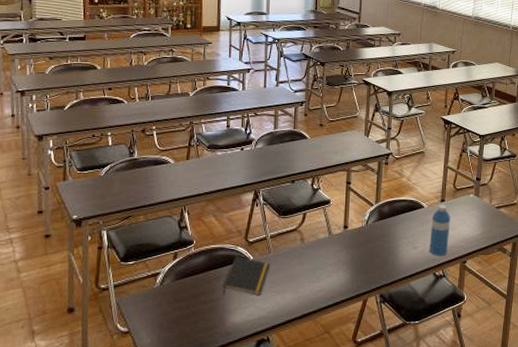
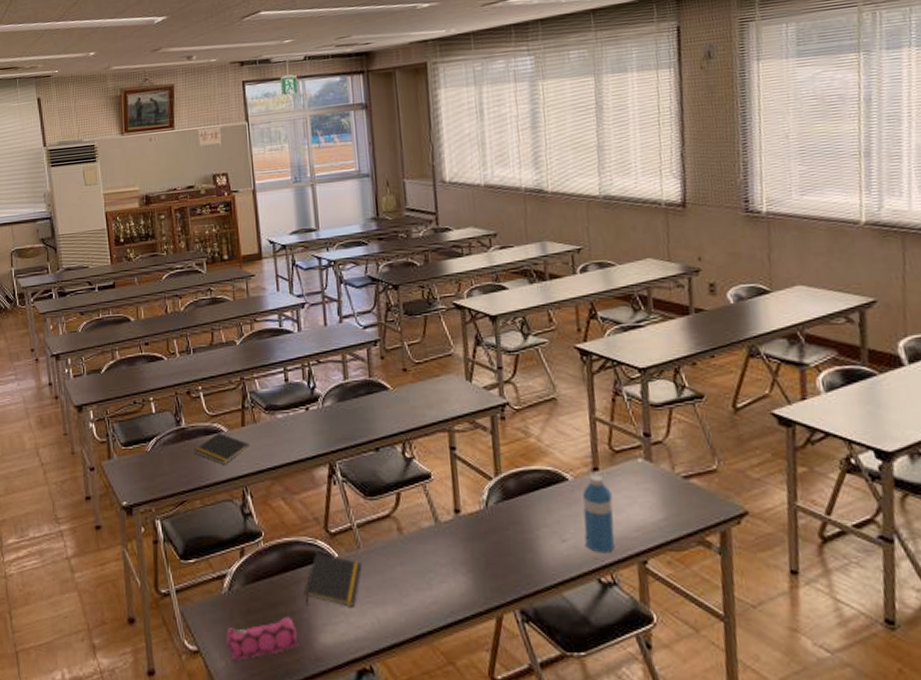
notepad: none [143,163,192,190] -> present [194,432,250,466]
pencil case: none [153,303,214,338] -> present [225,616,299,661]

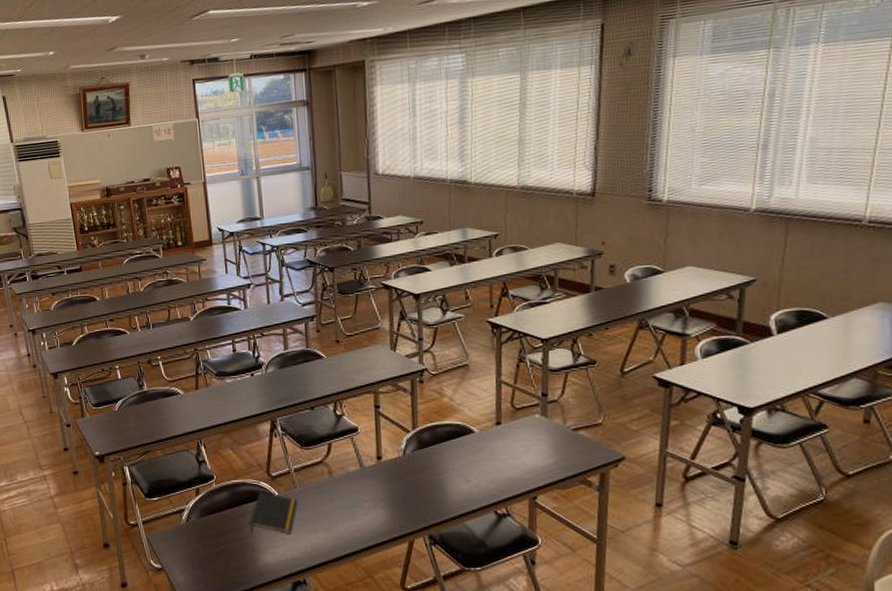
notepad: present [194,432,250,466] -> none [155,394,203,422]
pencil case: present [225,616,299,661] -> none [184,541,245,576]
water bottle: present [582,474,615,553] -> none [485,428,512,491]

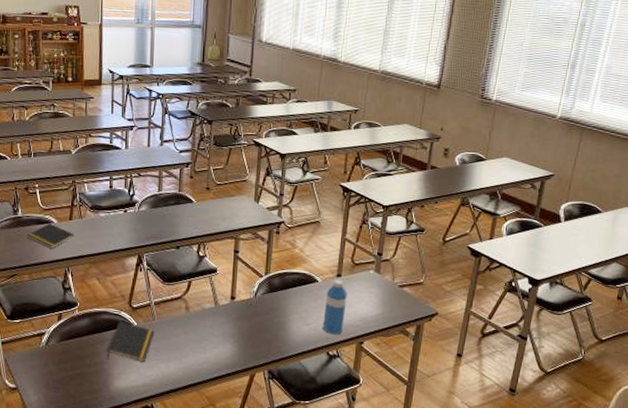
notepad: none [155,394,203,422] -> present [27,223,75,250]
water bottle: none [485,428,512,491] -> present [323,279,347,335]

